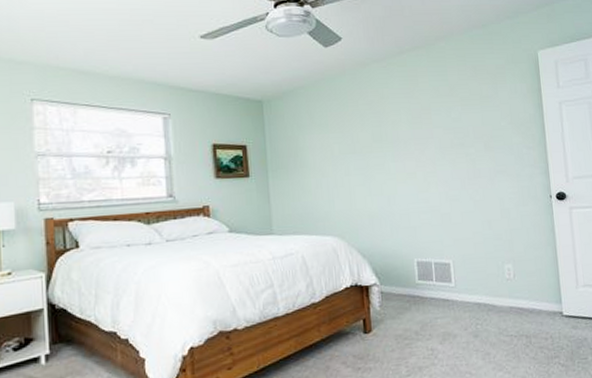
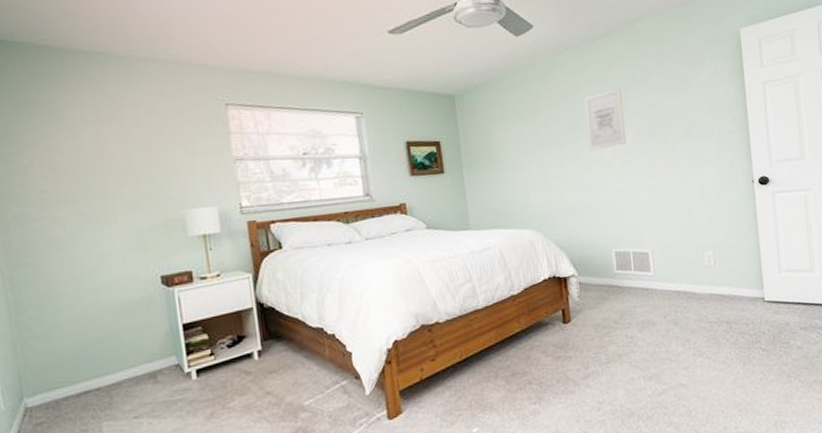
wall art: none [389,102,430,160] -> present [584,88,627,150]

